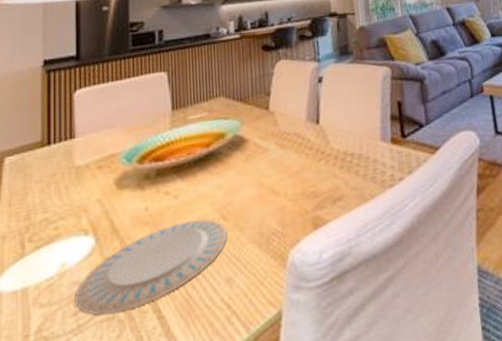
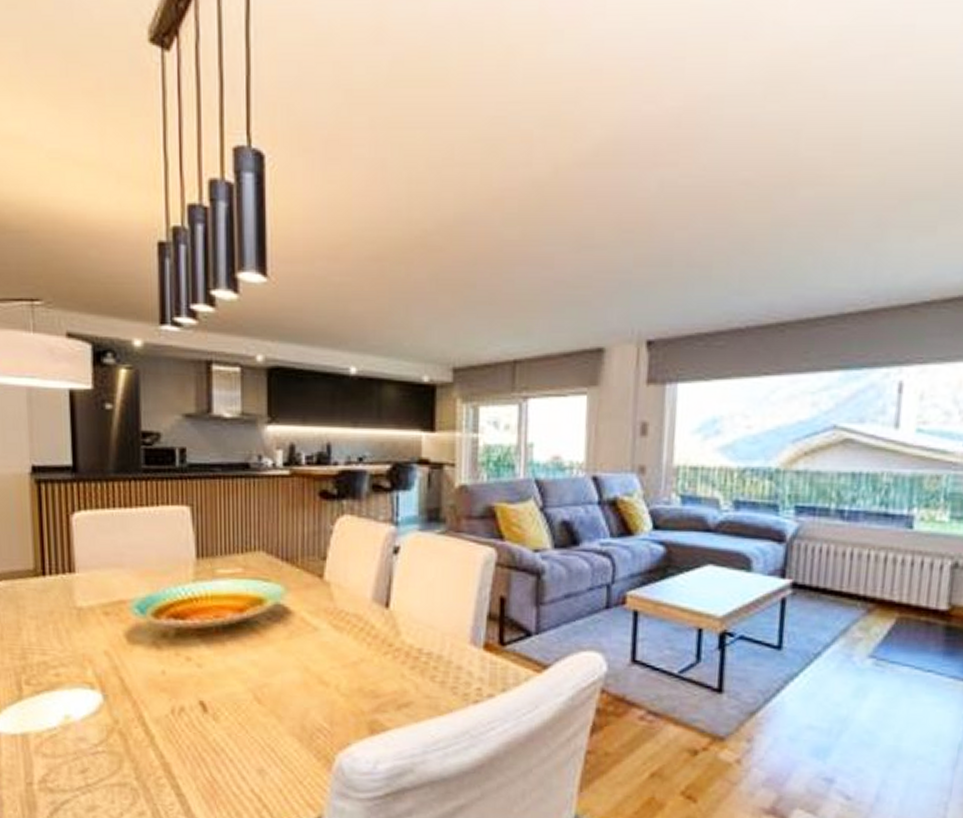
plate: present [75,220,227,315] -> none [82,696,262,780]

